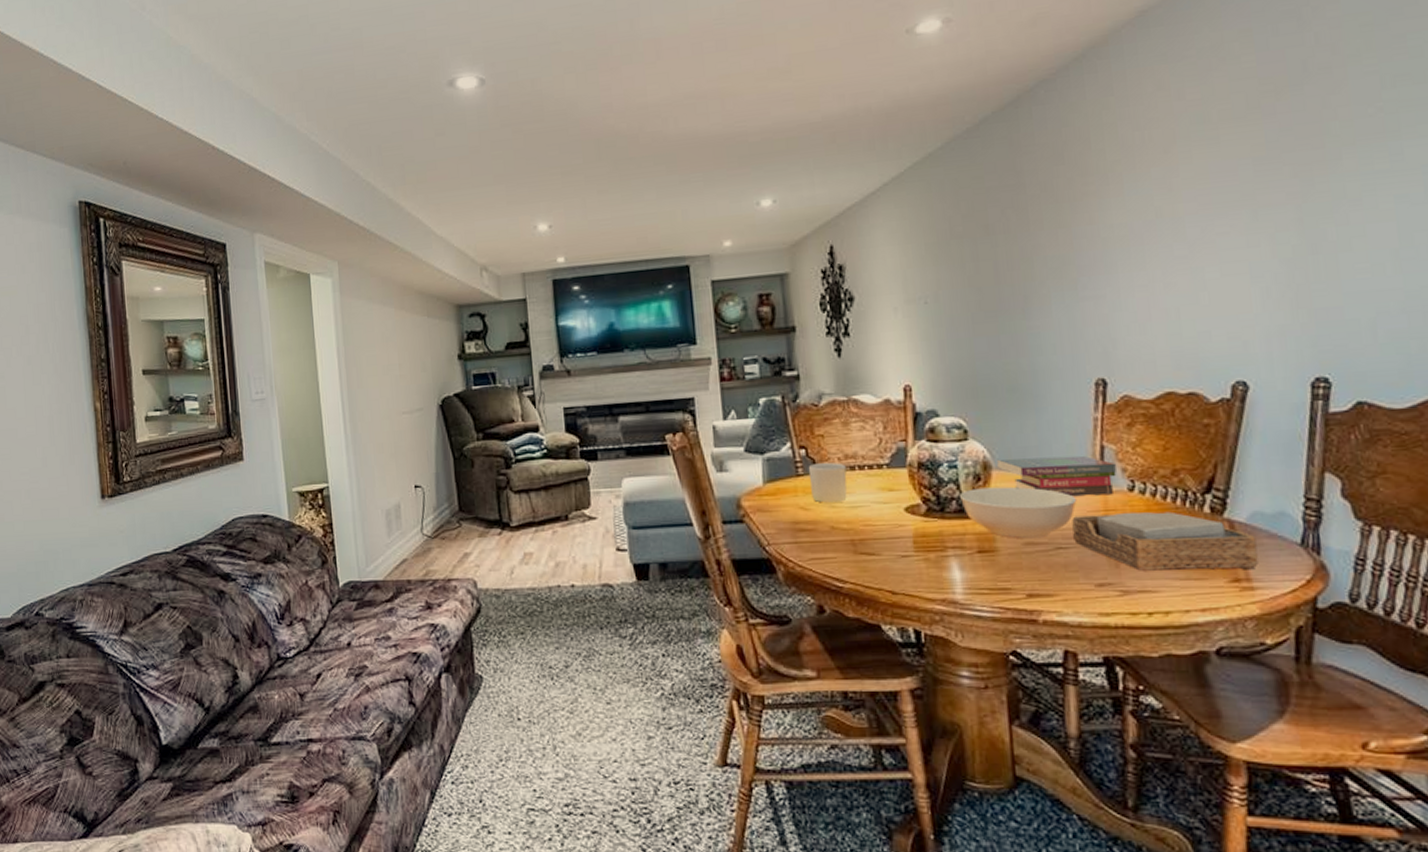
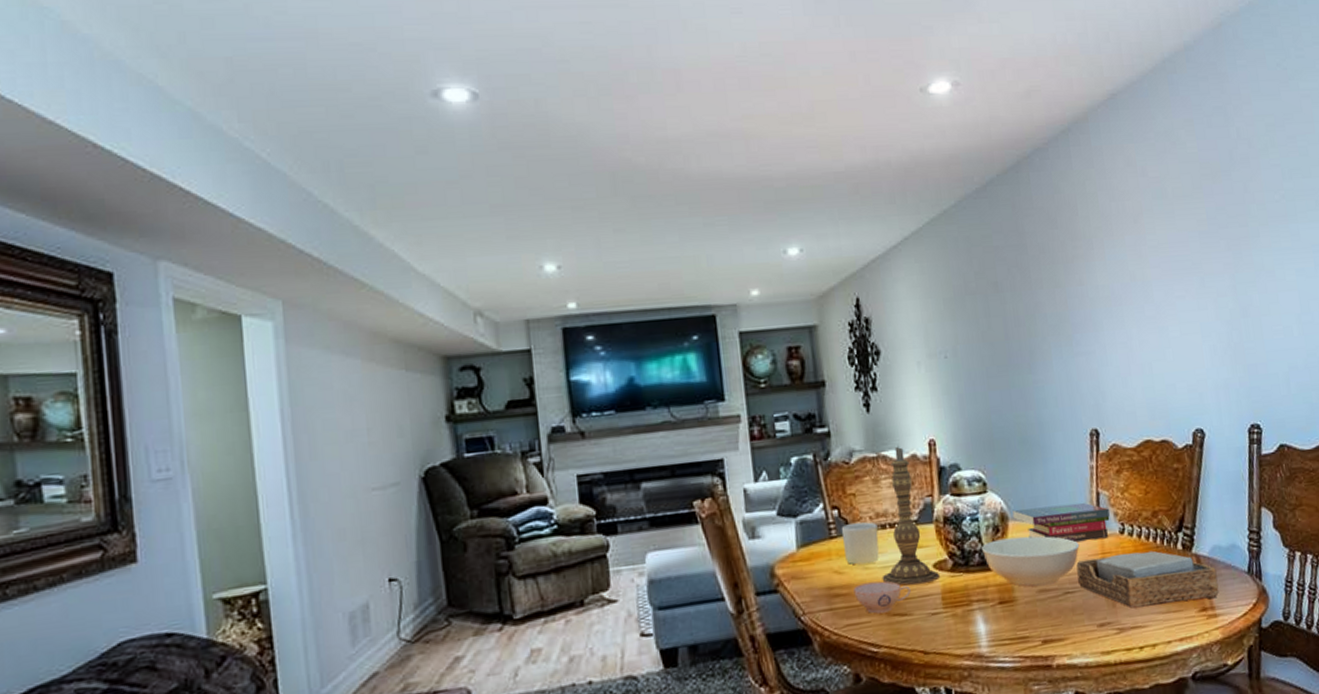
teacup: none [819,520,880,551] -> present [853,581,911,614]
candlestick: none [849,389,911,528] -> present [881,444,939,586]

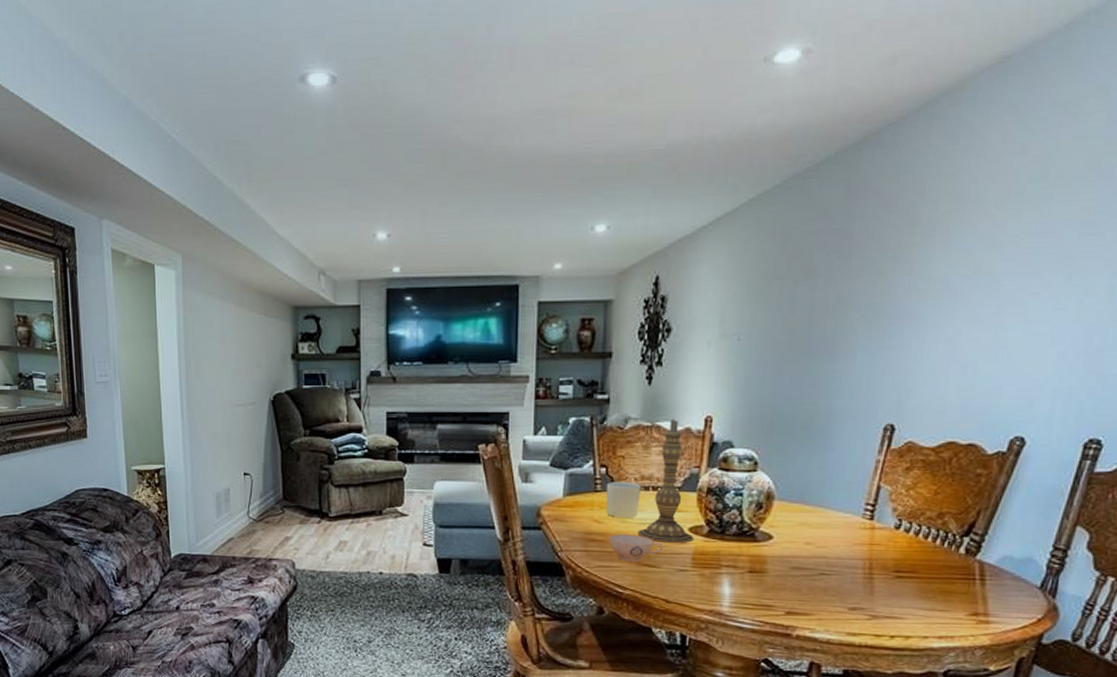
bowl: present [980,536,1080,587] -> none [739,515,846,564]
books: present [1013,502,1110,542] -> none [780,490,888,531]
napkin holder: present [1076,550,1219,609] -> none [837,547,1001,605]

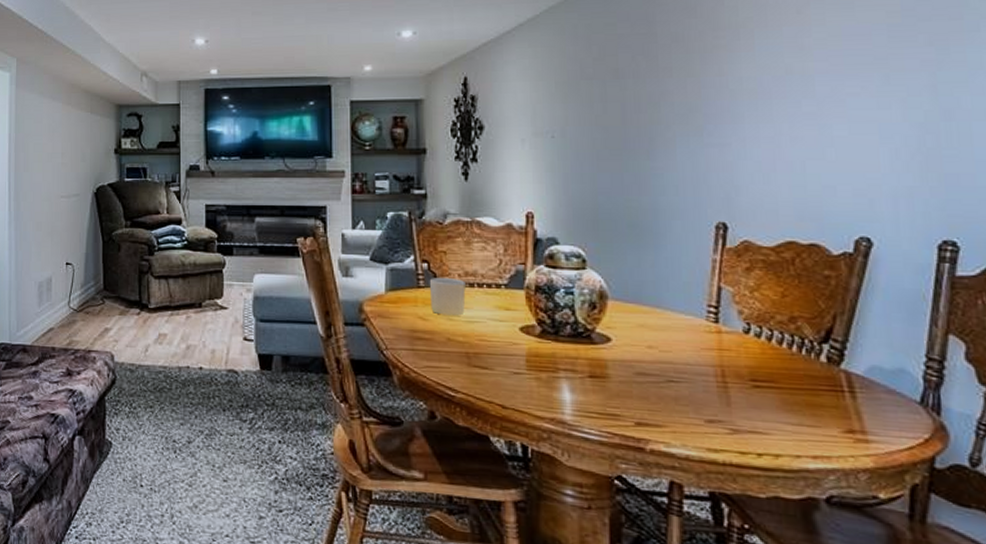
teacup: present [609,534,663,562] -> none [436,332,494,363]
candlestick: present [637,417,693,544] -> none [465,212,525,345]

